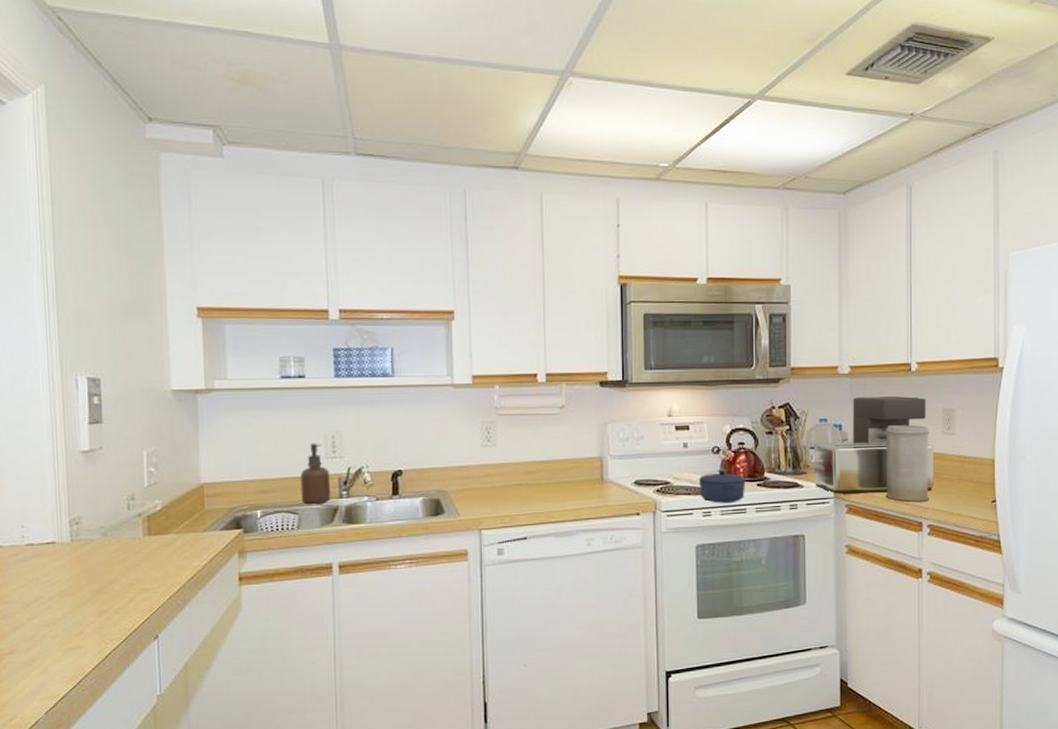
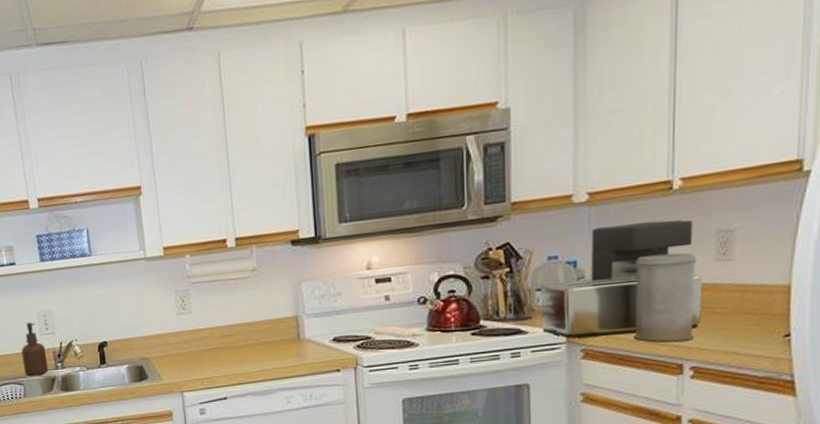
cooking pot: present [698,468,746,504] -> none [403,319,458,357]

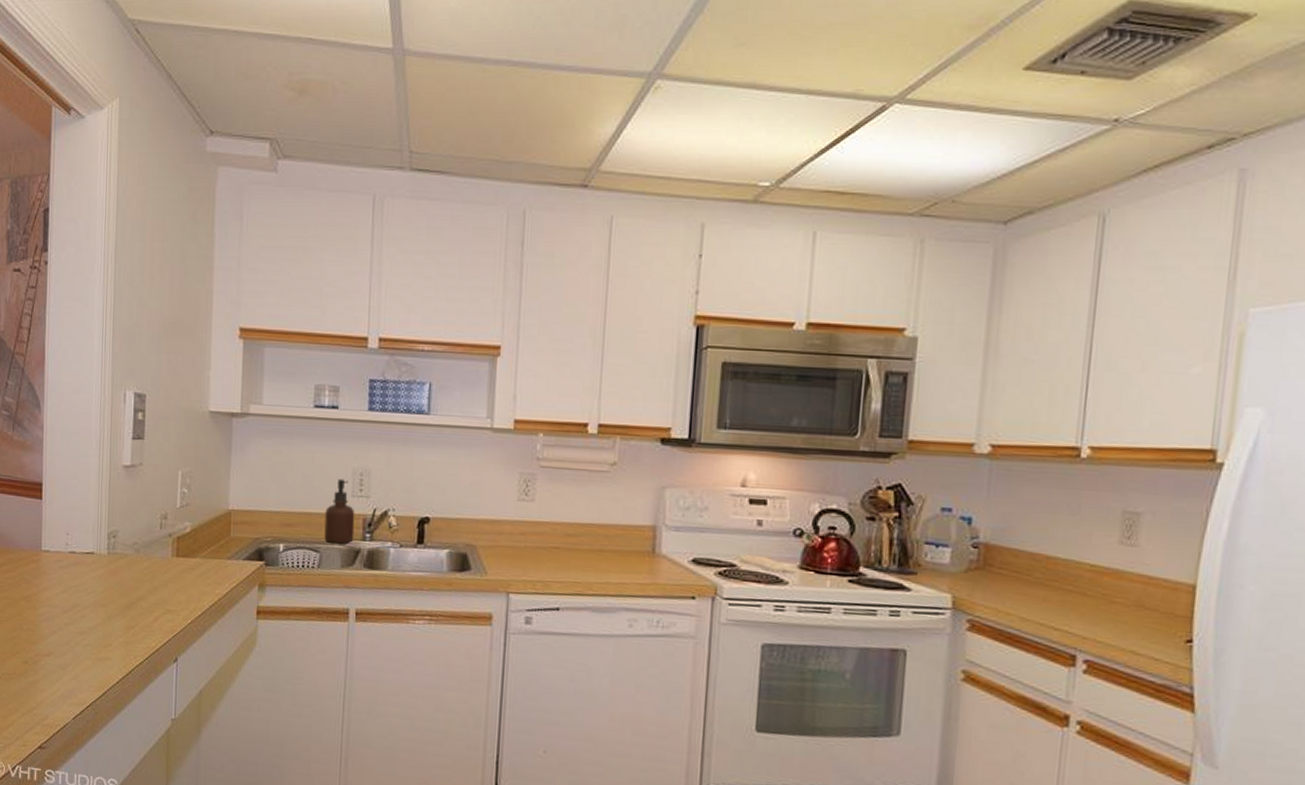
toaster: present [541,275,702,340] -> none [926,538,1104,617]
coffee maker: present [591,220,693,281] -> none [985,485,1099,546]
canister: present [633,252,697,344] -> none [1024,525,1100,630]

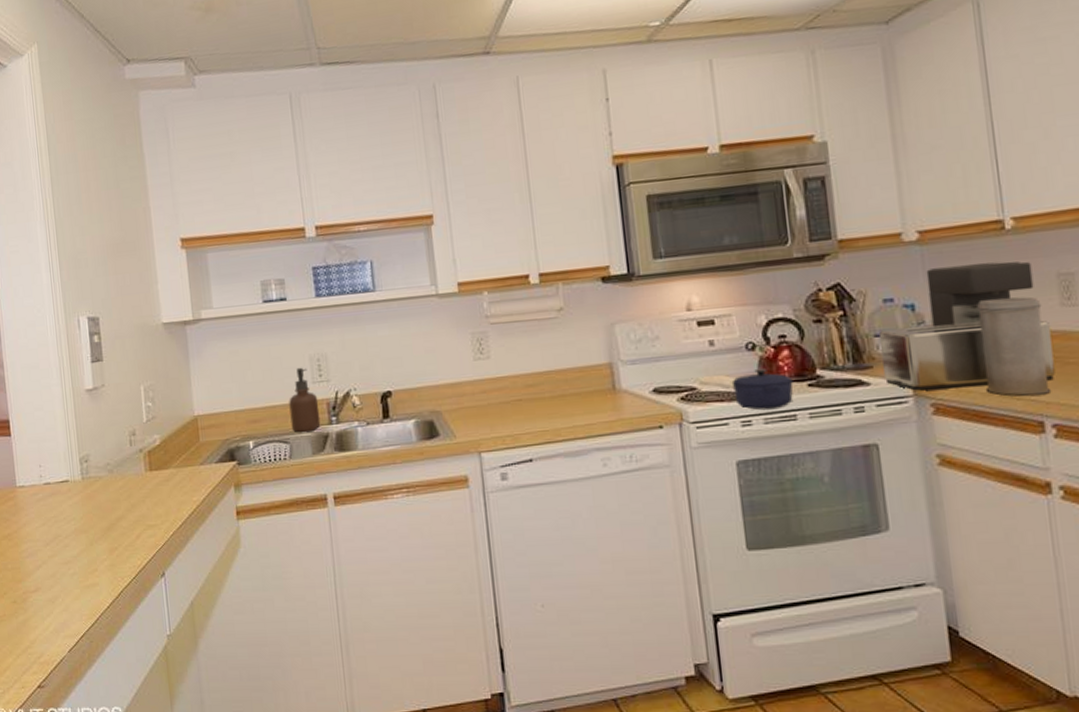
cooking pot: none [772,555,834,600] -> present [731,368,794,411]
toaster: none [926,538,1104,617] -> present [879,320,1055,392]
coffee maker: none [985,485,1099,546] -> present [926,261,1034,326]
canister: none [1024,525,1100,630] -> present [977,296,1052,398]

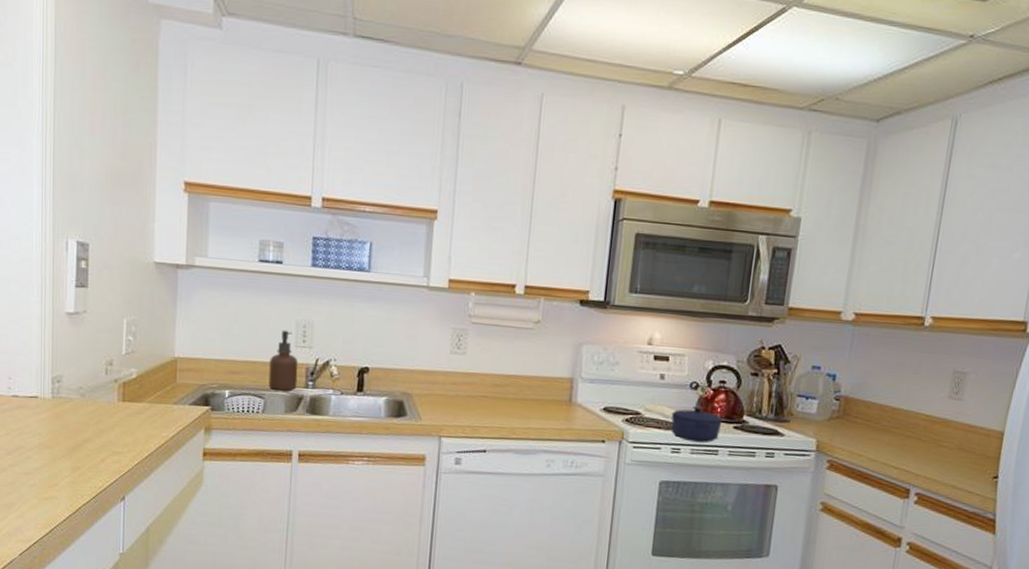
toaster: present [879,320,1055,392] -> none [797,391,936,458]
coffee maker: present [926,261,1034,326] -> none [845,347,936,399]
canister: present [977,296,1052,398] -> none [872,382,935,469]

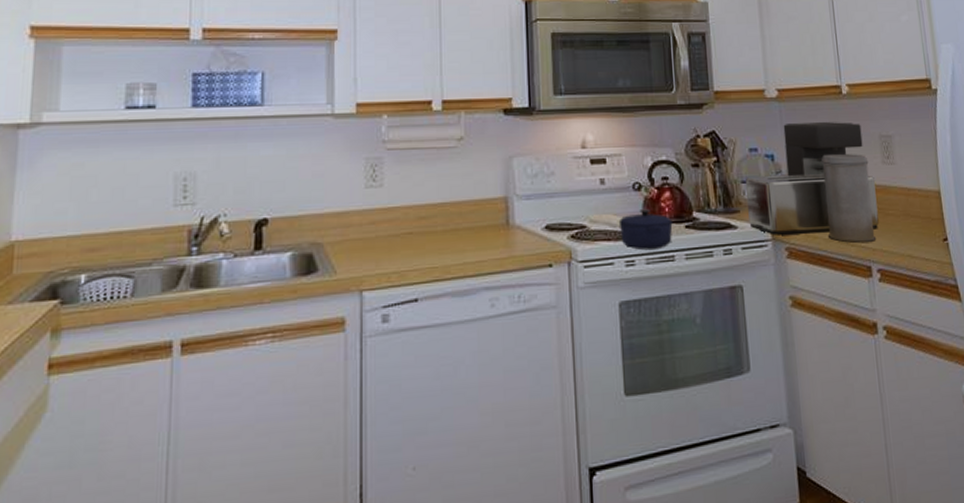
soap dispenser: present [268,330,299,392] -> none [139,187,178,266]
toaster: none [797,391,936,458] -> present [746,172,879,237]
coffee maker: none [845,347,936,399] -> present [783,122,863,176]
canister: none [872,382,935,469] -> present [821,154,877,244]

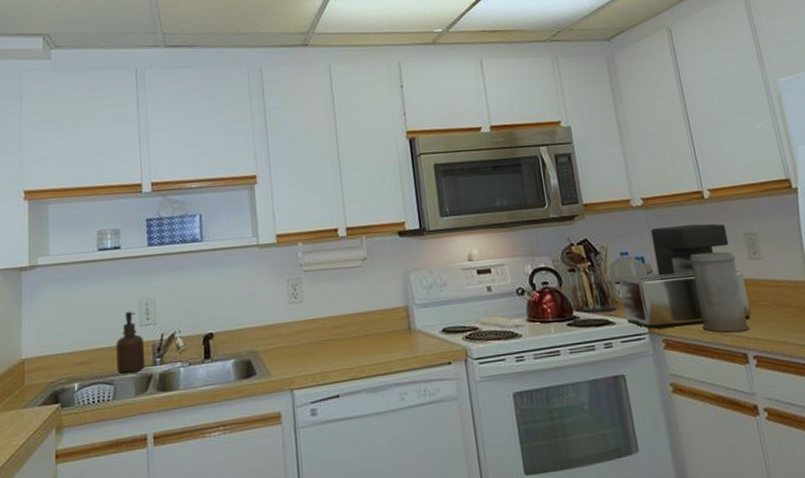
soap dispenser: none [139,187,178,266] -> present [116,311,145,375]
cooking pot: present [618,208,673,251] -> none [506,310,556,348]

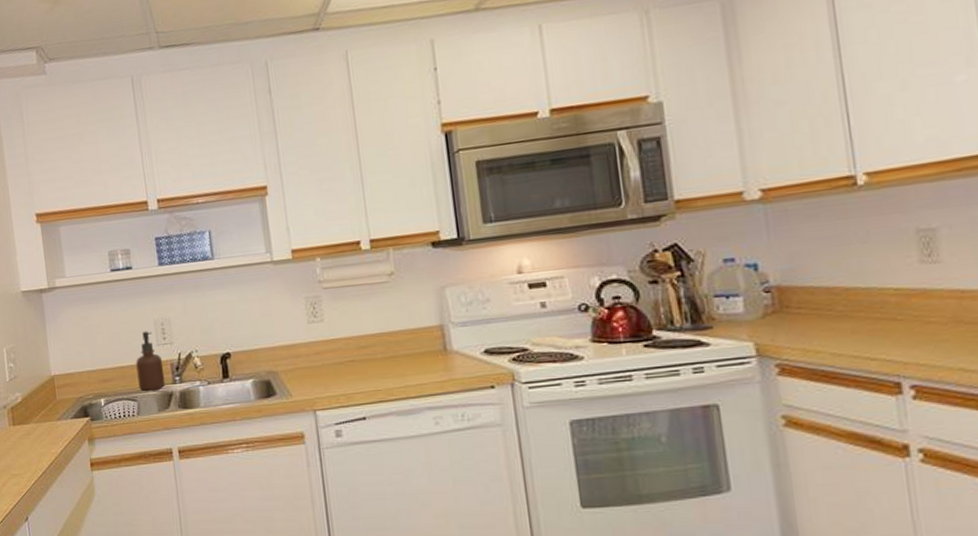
toaster: present [619,270,751,330] -> none [720,279,914,353]
coffee maker: present [650,224,729,275] -> none [770,218,890,286]
canister: present [690,251,750,334] -> none [826,254,910,358]

